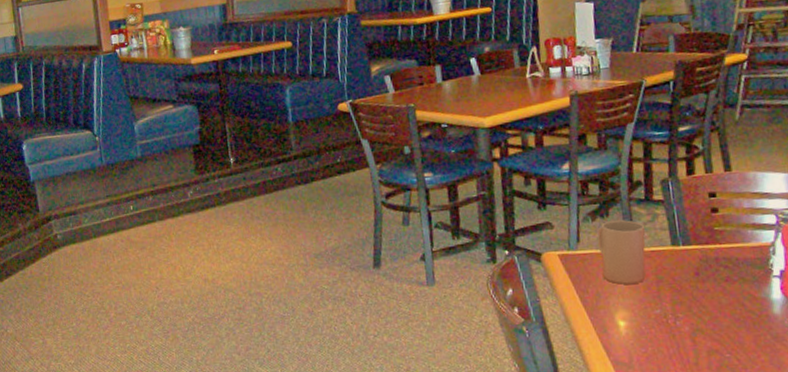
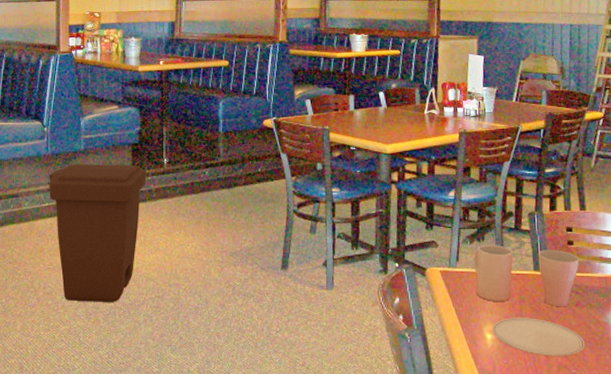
trash can: none [106,168,213,320] -> present [49,164,146,302]
plate: none [624,299,740,342] -> present [492,318,586,357]
cup: none [675,219,728,285] -> present [538,249,580,307]

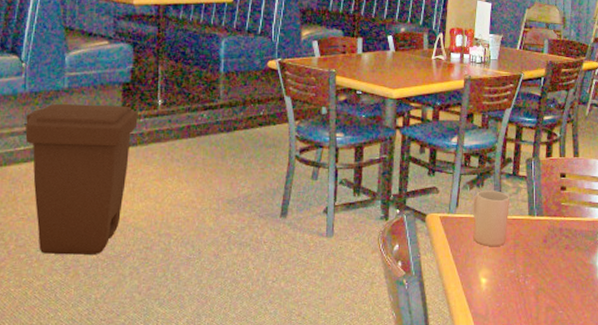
plate: present [492,318,586,357] -> none [486,261,572,299]
cup: present [538,249,580,307] -> none [533,195,571,251]

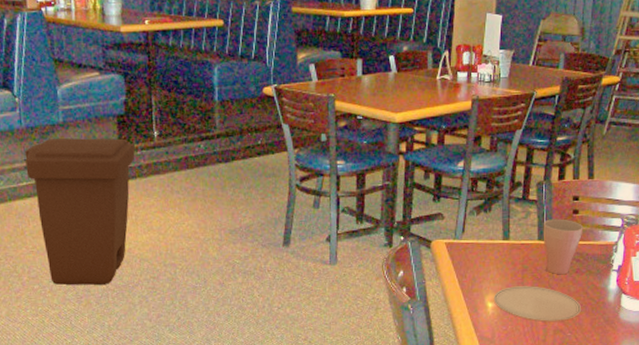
cup: present [473,189,509,246] -> none [480,214,518,271]
plate: none [486,261,572,299] -> present [493,286,582,323]
cup: none [533,195,571,251] -> present [543,219,584,275]

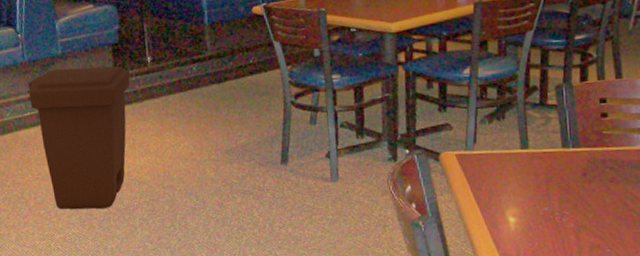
plate: present [493,286,582,323] -> none [515,198,622,238]
cup: present [543,219,584,275] -> none [566,123,615,185]

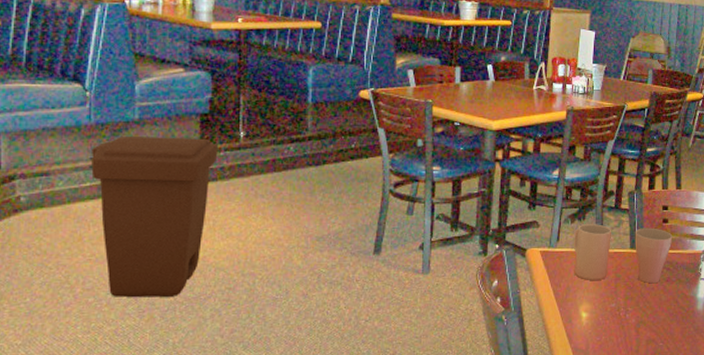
cup: none [493,122,538,183] -> present [574,223,611,280]
cup: none [566,123,615,185] -> present [635,228,673,284]

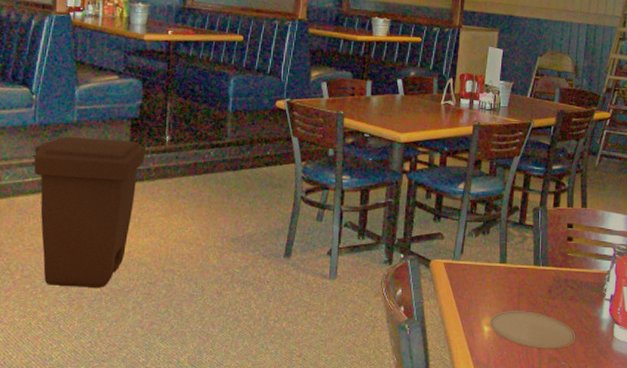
cup: present [574,223,611,280] -> none [477,237,515,295]
plate: none [587,295,673,332] -> present [489,311,576,350]
cup: present [635,228,673,284] -> none [538,245,577,302]

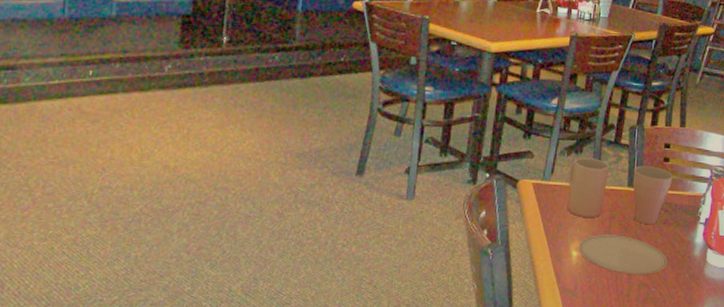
trash can: present [34,137,146,288] -> none [61,33,199,207]
cup: none [477,237,515,295] -> present [567,157,609,217]
cup: none [538,245,577,302] -> present [632,165,673,225]

